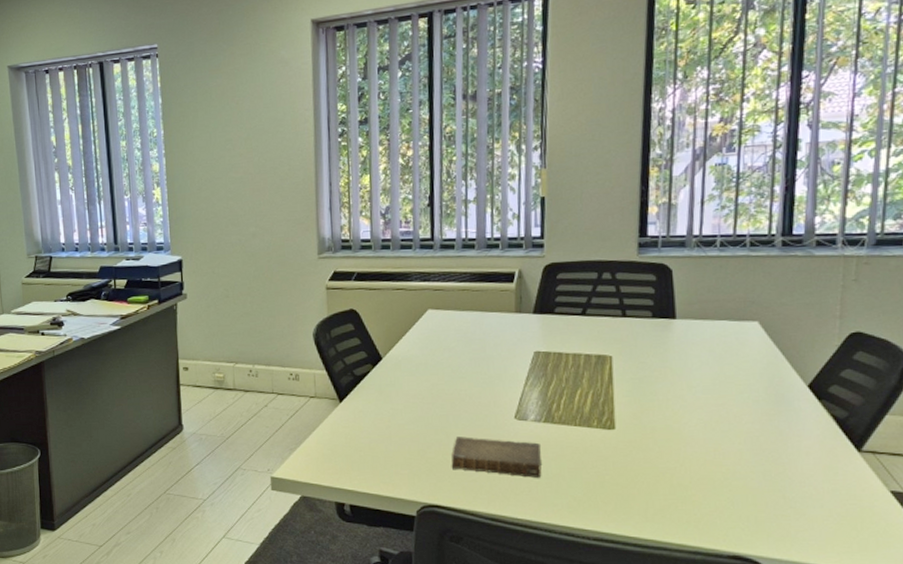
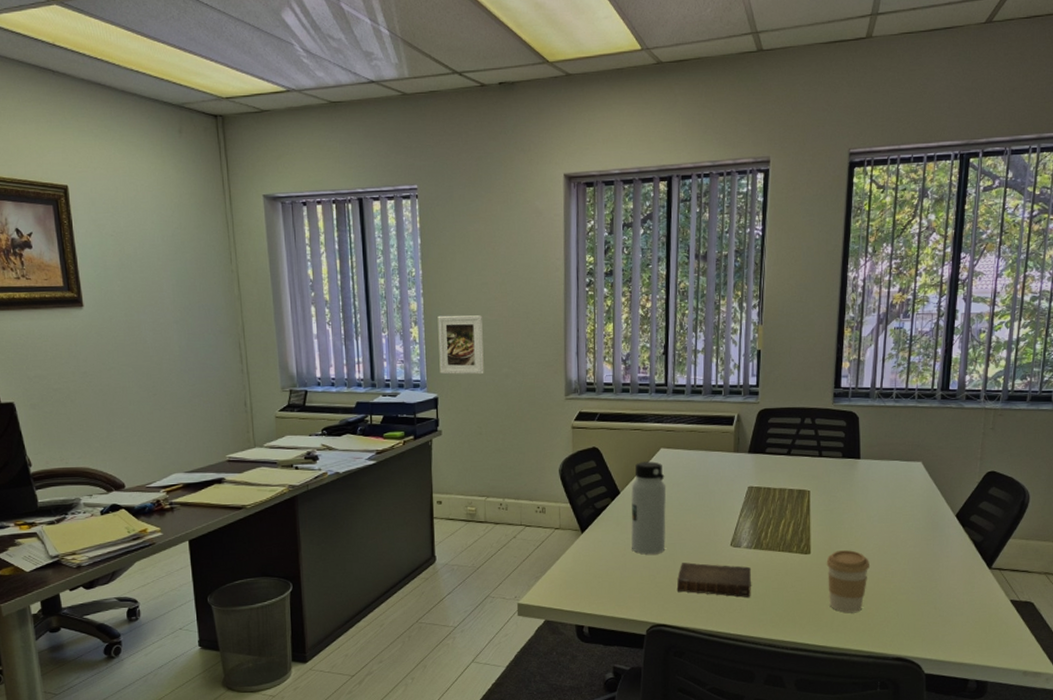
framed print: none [180,173,230,236] -> present [437,315,484,375]
water bottle: none [395,324,437,427] -> present [631,461,667,555]
coffee cup: none [636,426,694,499] -> present [826,550,871,612]

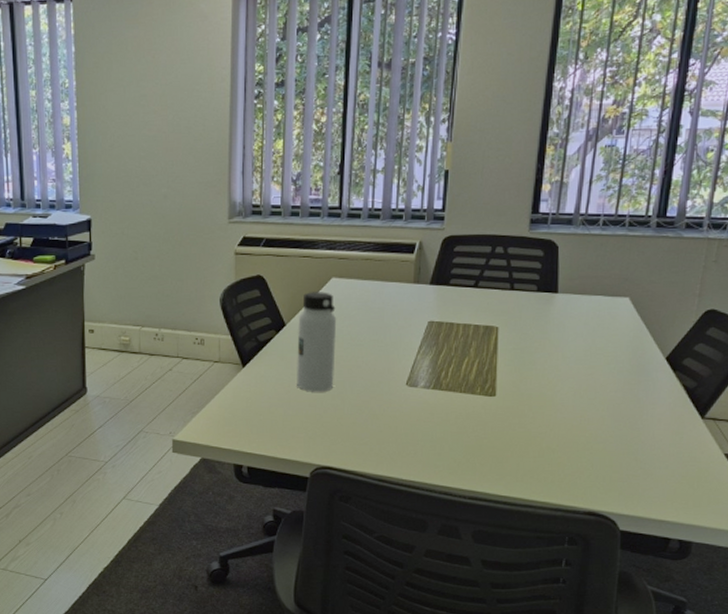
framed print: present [437,315,484,375] -> none [92,130,141,195]
book: present [676,562,751,598] -> none [344,402,428,441]
coffee cup: present [826,550,871,612] -> none [513,393,564,461]

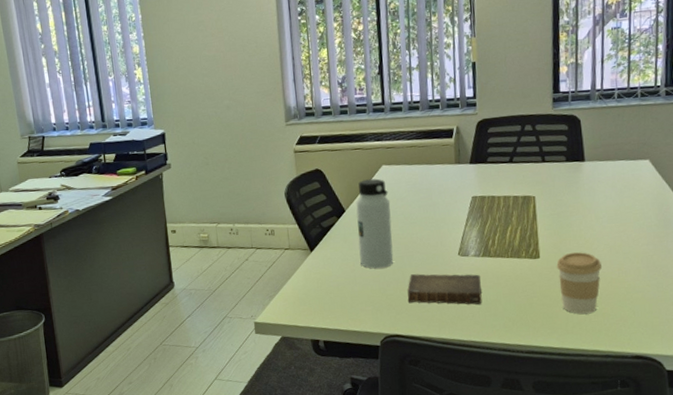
book: none [344,402,428,441] -> present [407,274,482,305]
coffee cup: none [513,393,564,461] -> present [556,252,603,314]

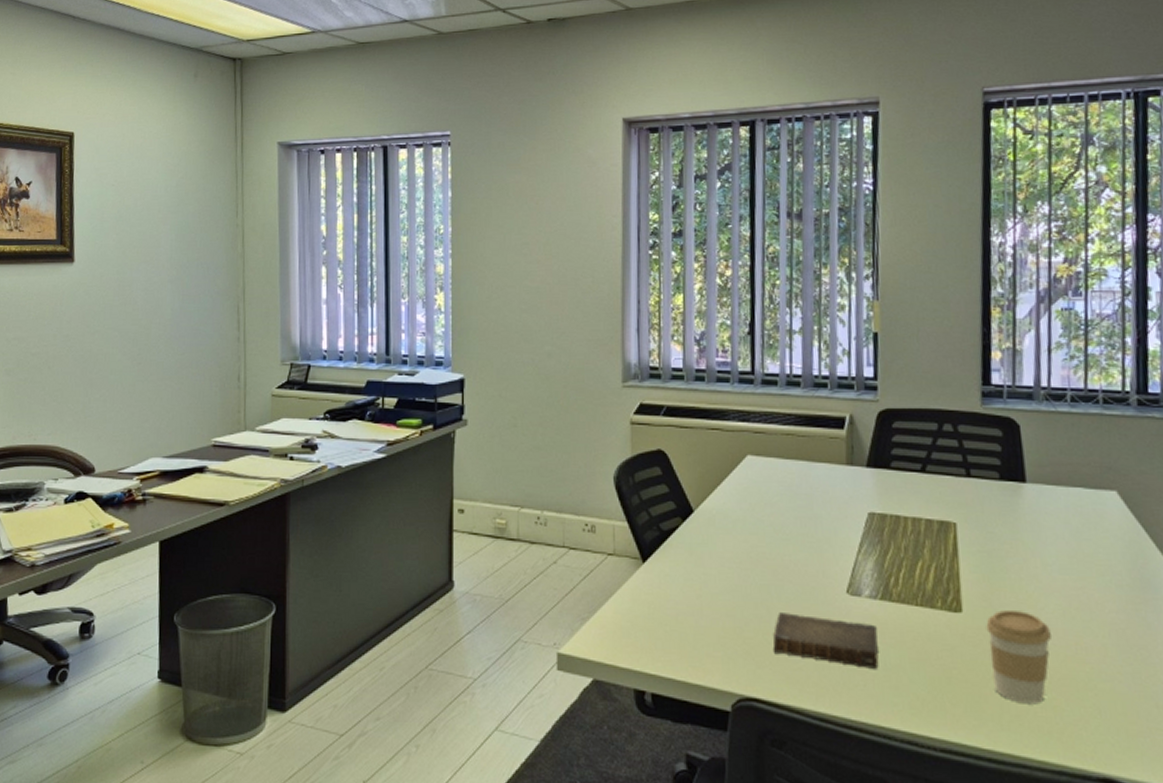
water bottle: present [356,178,394,269] -> none [708,472,756,598]

